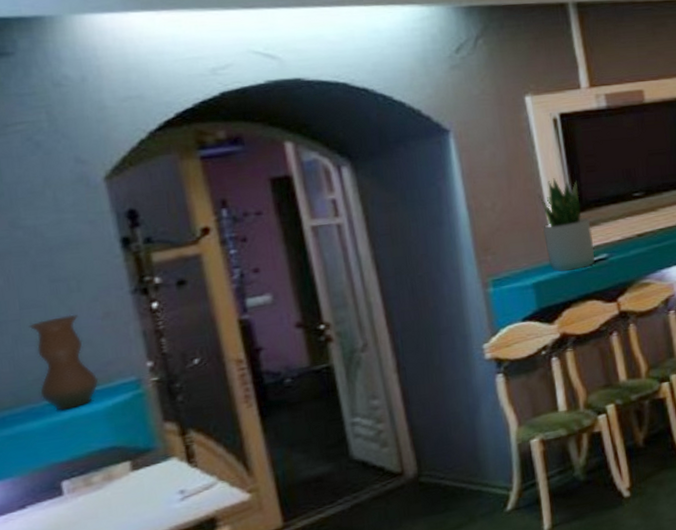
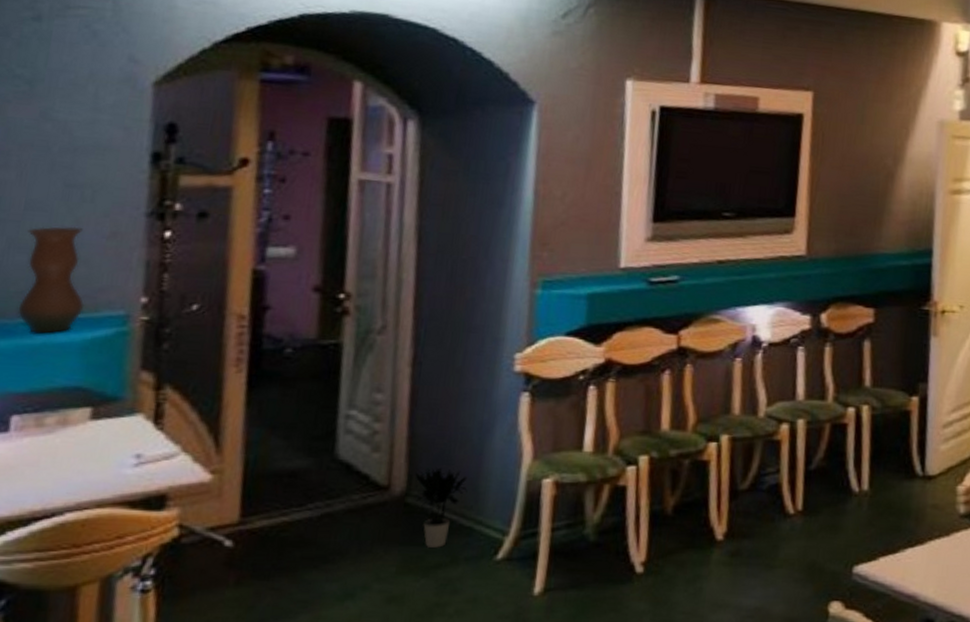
potted plant: none [422,448,470,513] -> present [415,467,468,548]
planter: present [539,178,595,272] -> none [611,177,668,288]

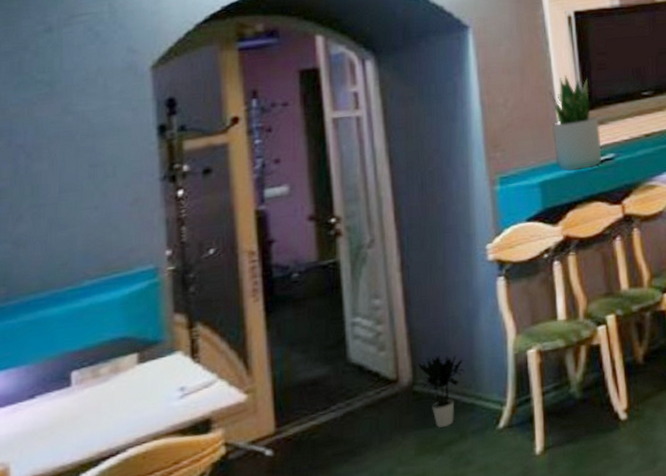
vase: present [17,226,85,334] -> none [64,199,120,297]
planter: none [611,177,668,288] -> present [550,75,601,171]

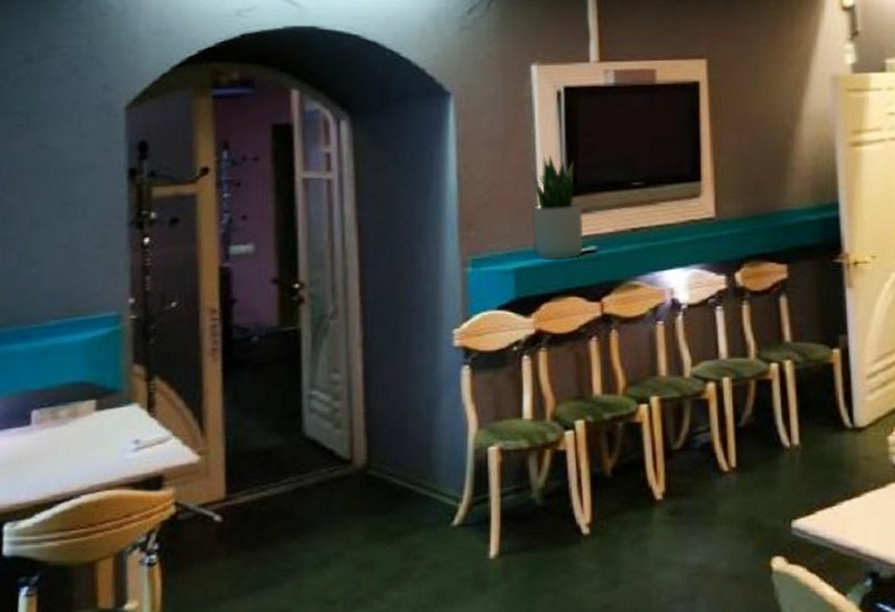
potted plant: present [418,355,465,428] -> none [374,440,422,516]

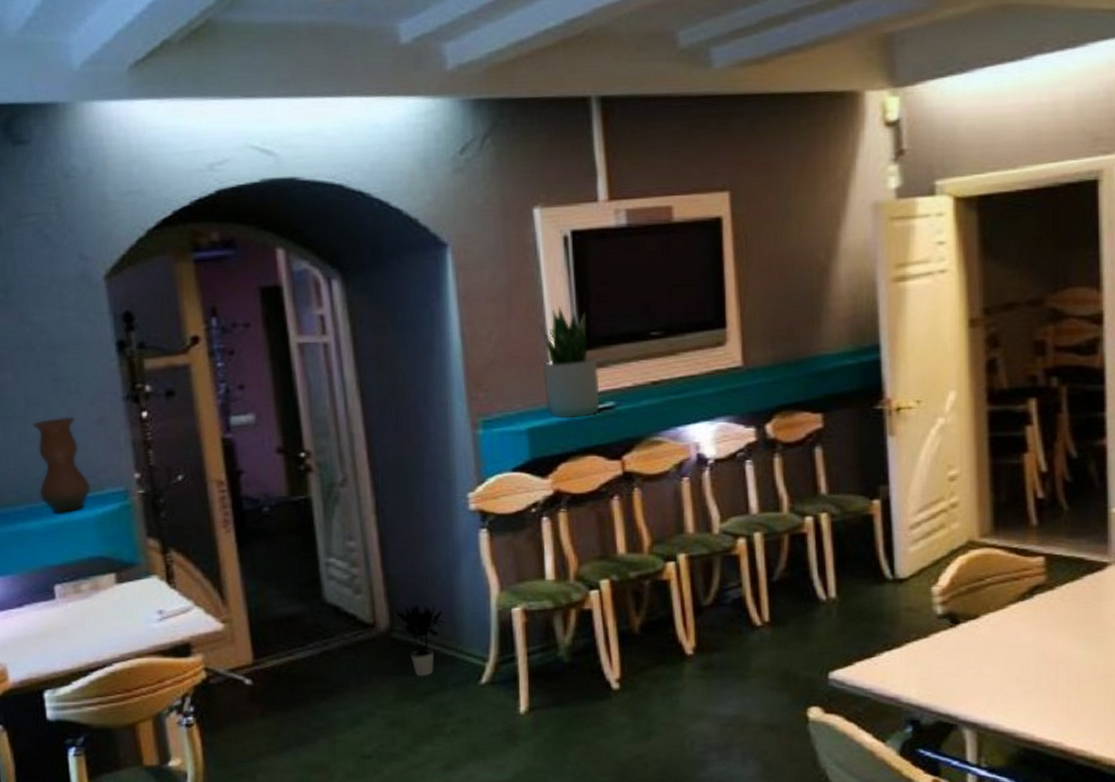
vase: none [30,239,84,336] -> present [32,416,91,513]
potted plant: none [374,440,422,516] -> present [396,604,445,676]

